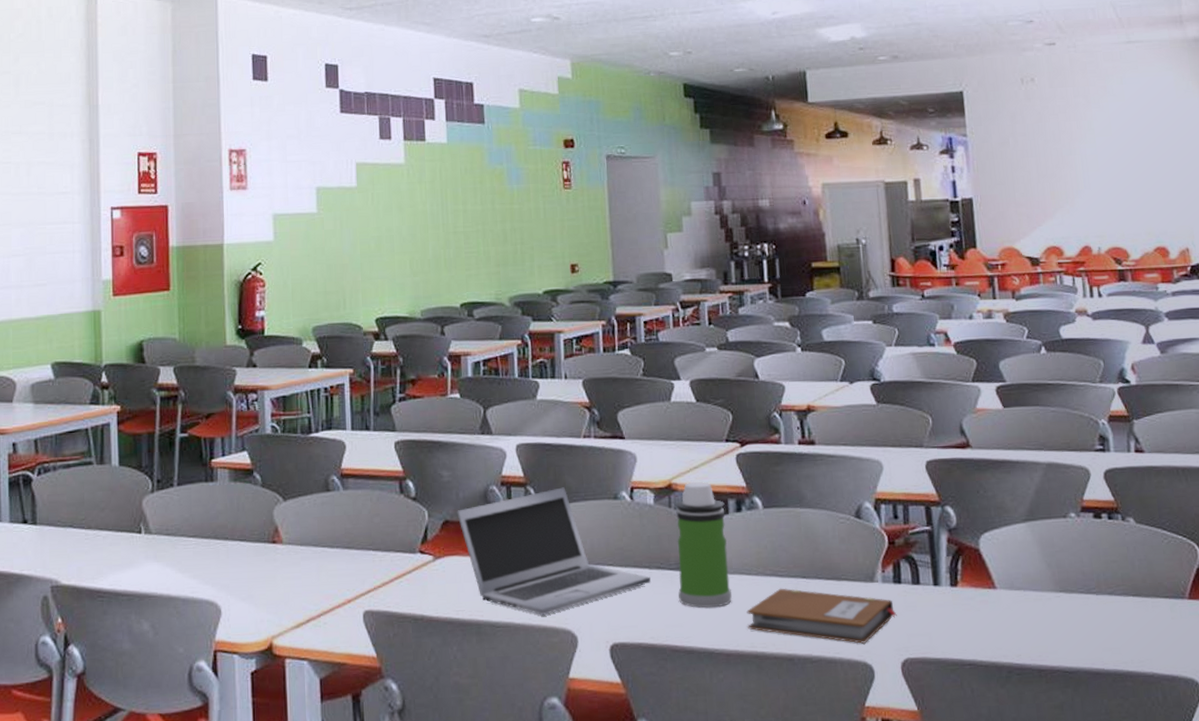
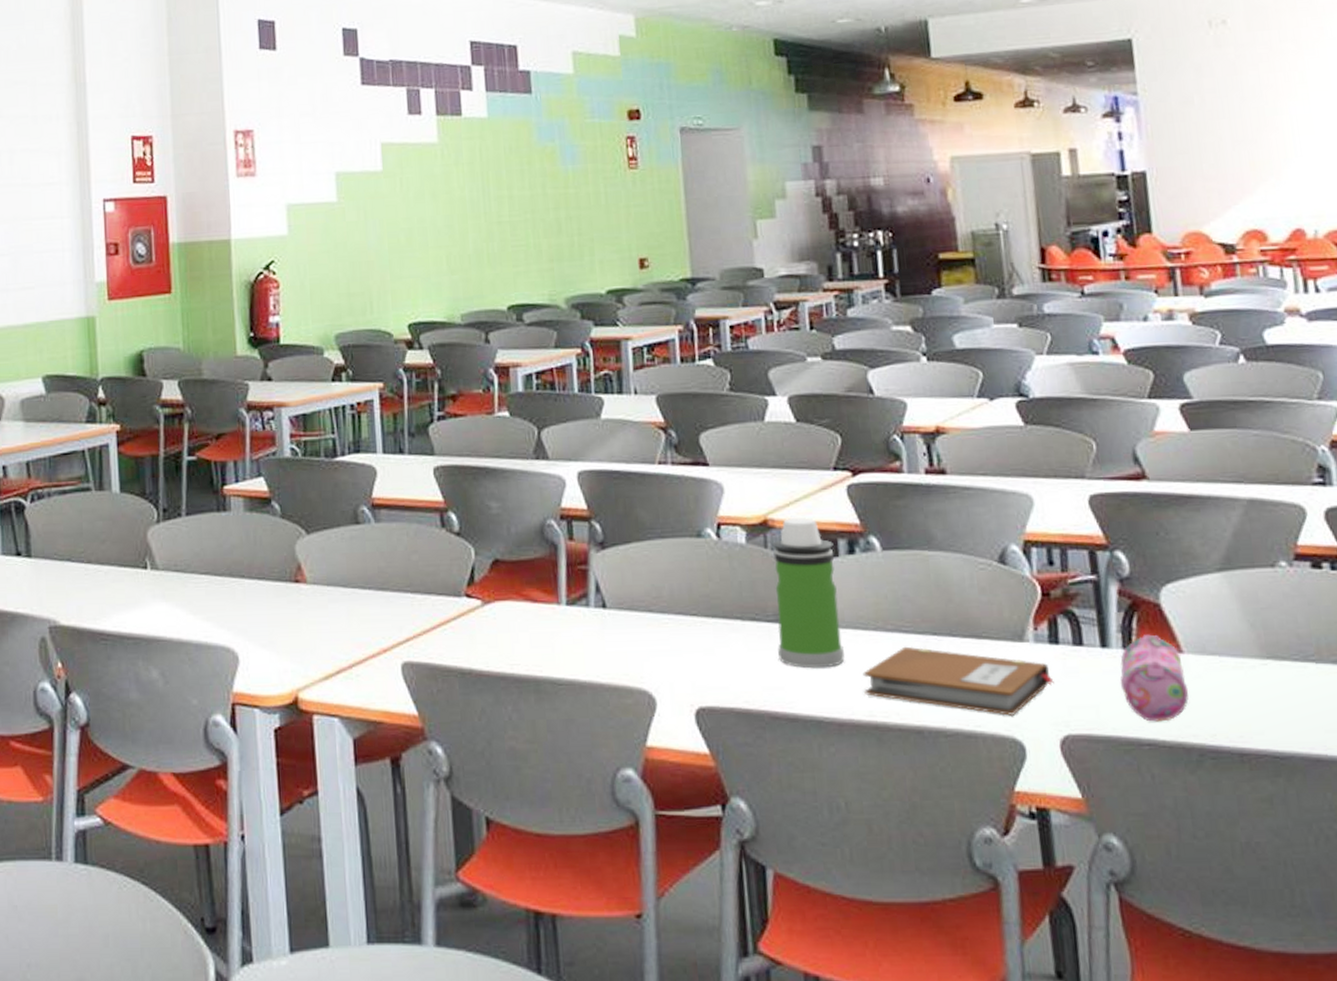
laptop: present [457,487,651,615] -> none [508,522,744,672]
pencil case: none [948,574,1000,646] -> present [1120,634,1188,722]

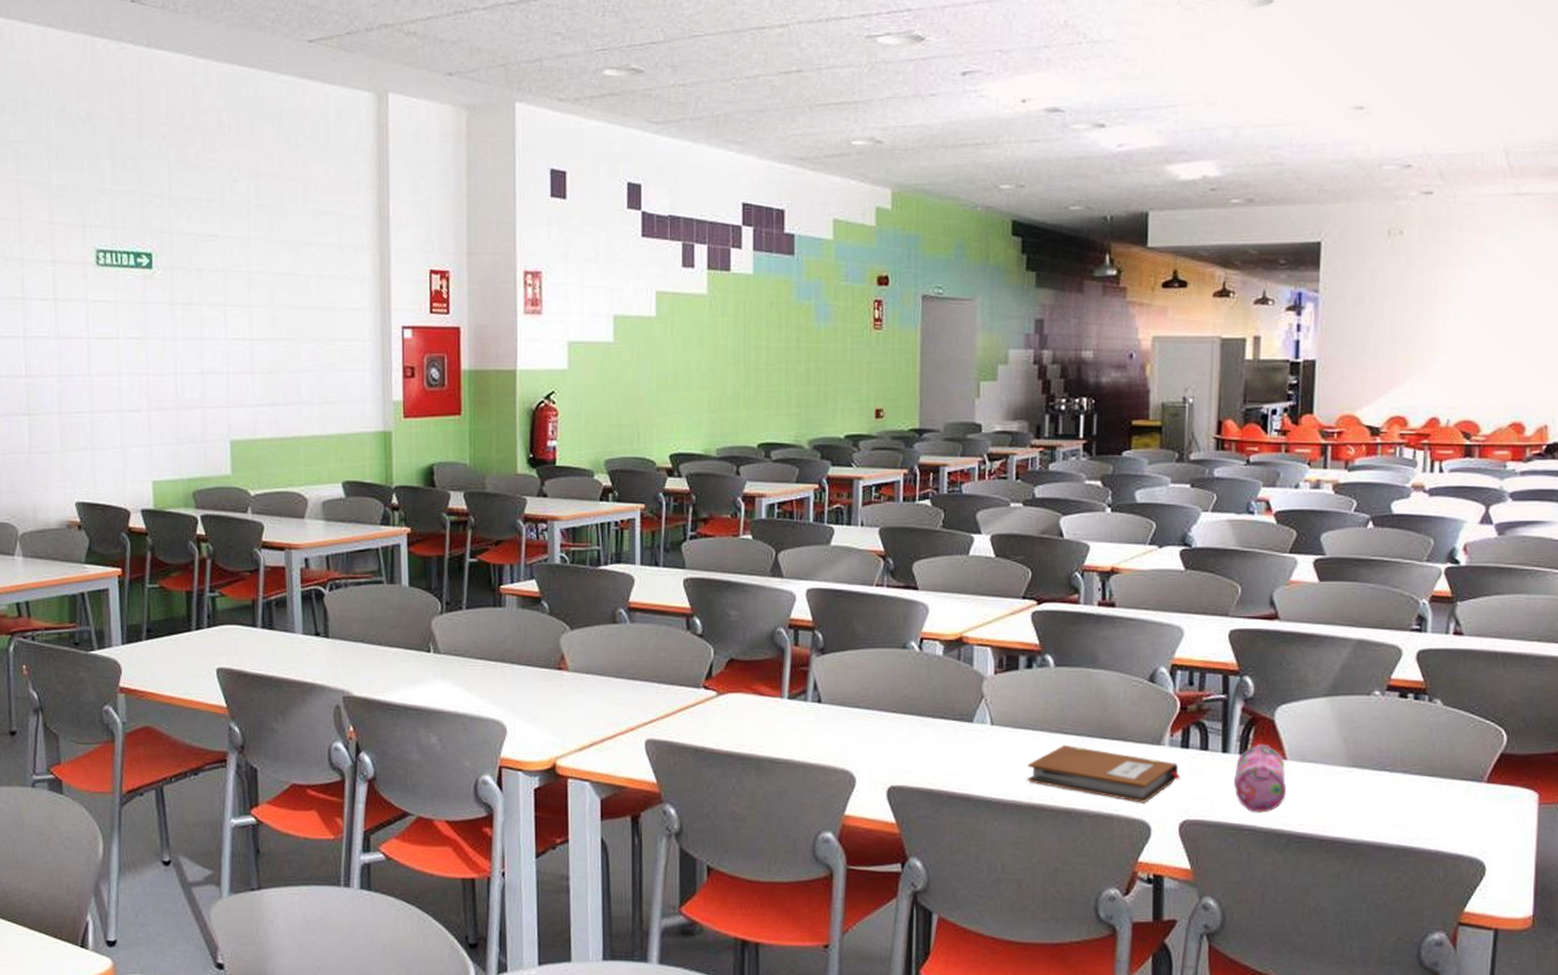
water bottle: present [772,518,845,668] -> none [960,637,1015,758]

